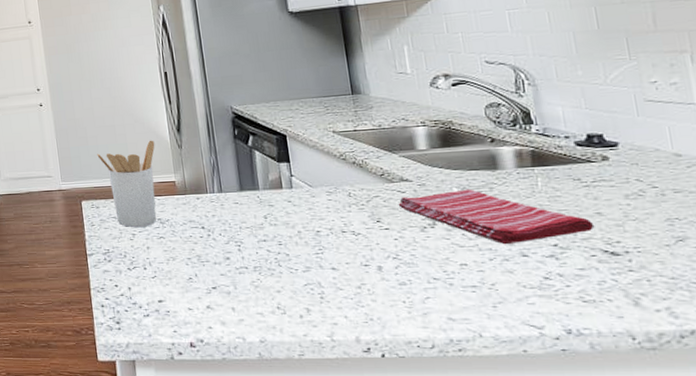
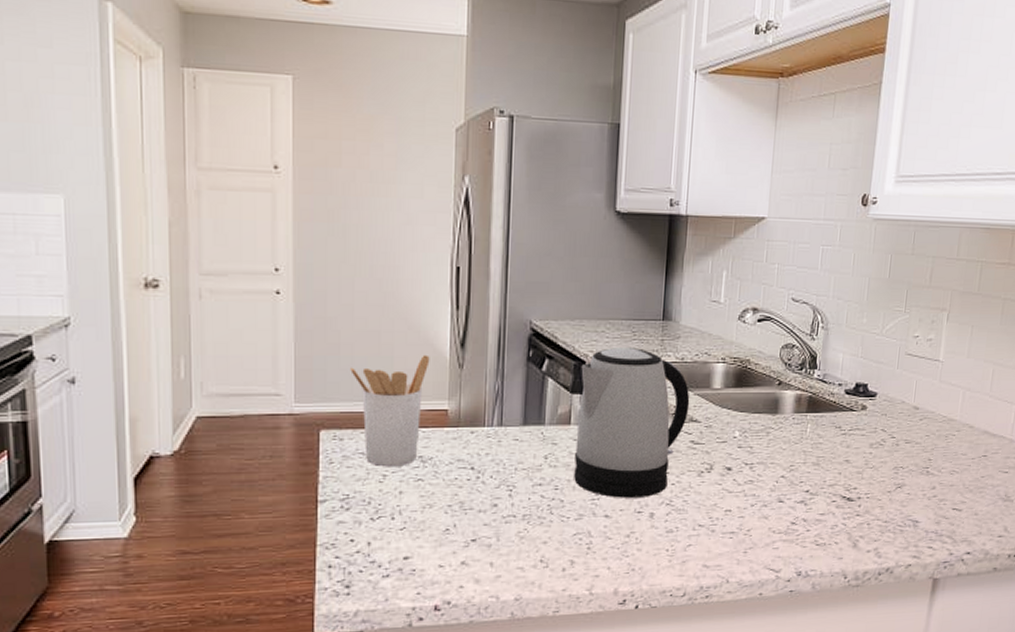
kettle: none [283,120,398,252] -> present [574,348,690,498]
dish towel: present [398,189,595,245] -> none [682,432,842,491]

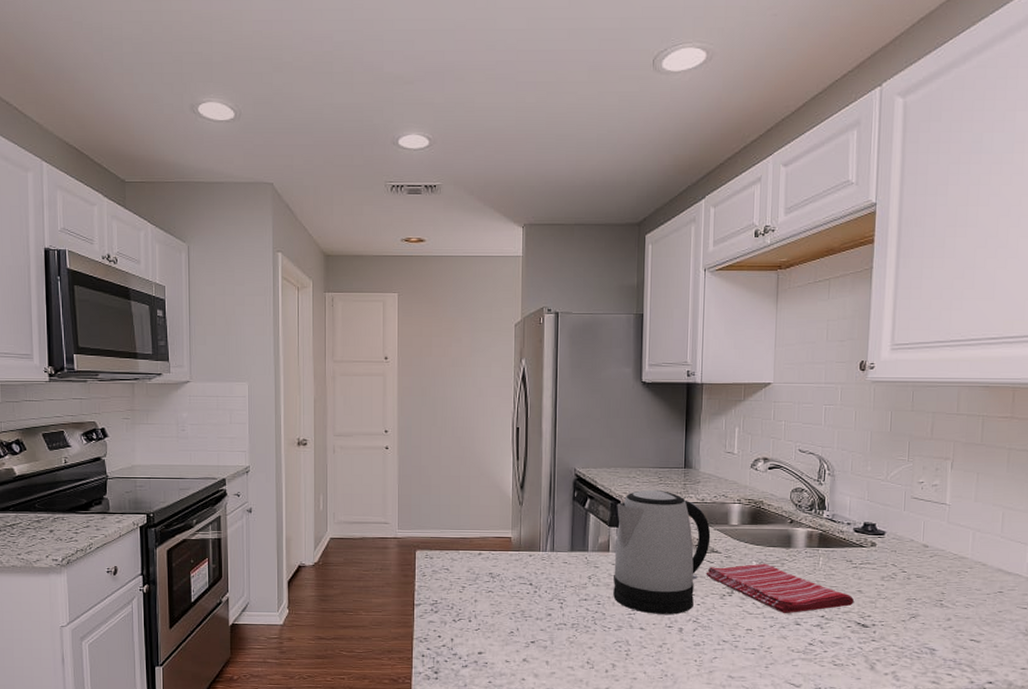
utensil holder: present [350,354,430,467] -> none [438,494,497,581]
dish towel: none [682,432,842,491] -> present [706,563,855,614]

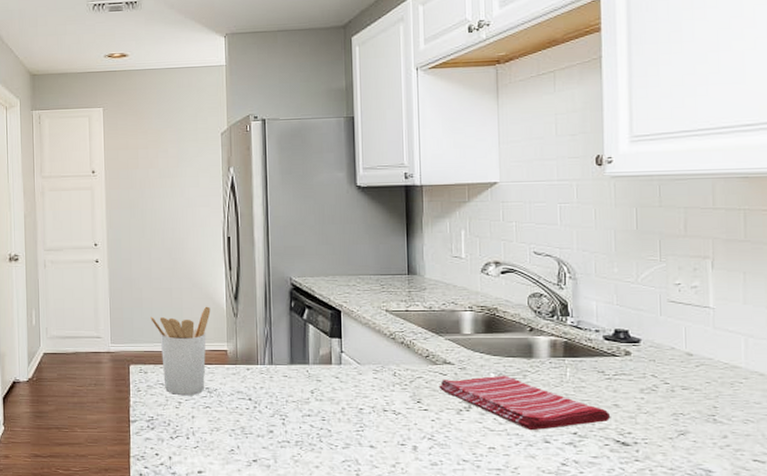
utensil holder: none [438,494,497,581] -> present [150,306,211,396]
kettle: present [613,490,711,615] -> none [337,299,442,431]

